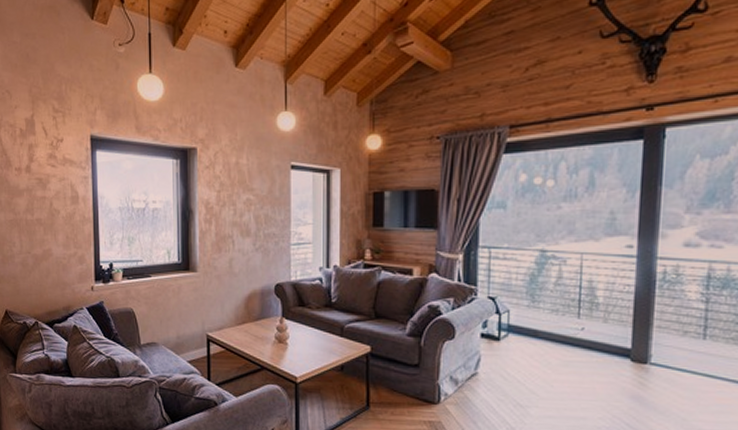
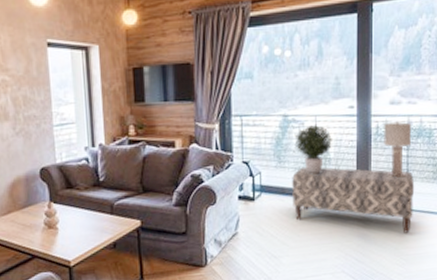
bench: none [546,309,716,403] -> present [292,166,415,233]
potted plant: none [553,264,603,320] -> present [294,125,333,175]
lamp: none [673,267,714,335] -> present [384,121,412,178]

